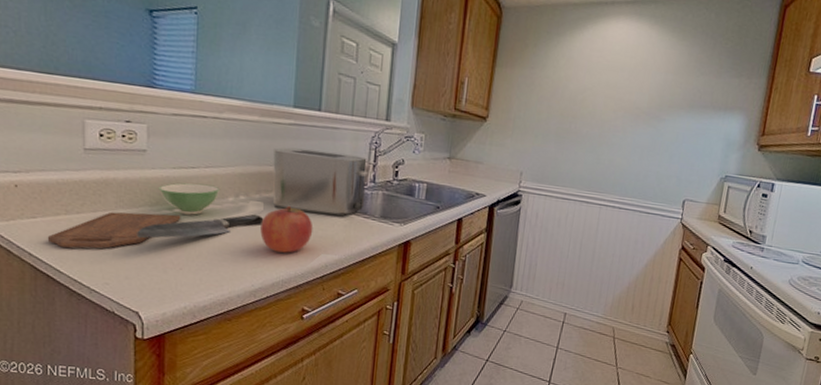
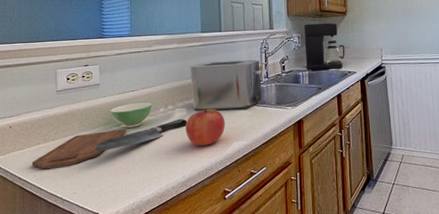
coffee maker: none [424,123,478,189] -> present [303,22,345,71]

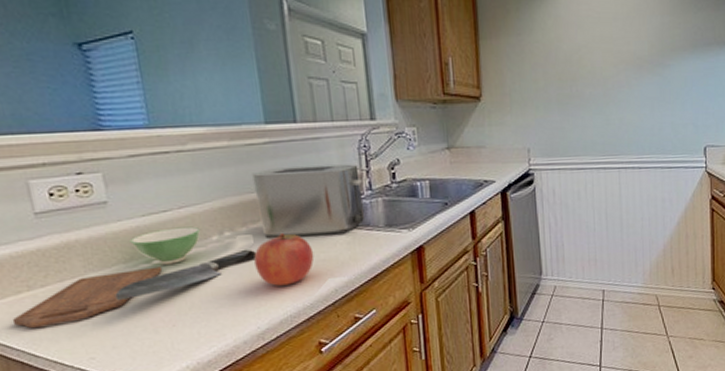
coffee maker: present [303,22,345,71] -> none [420,111,480,179]

